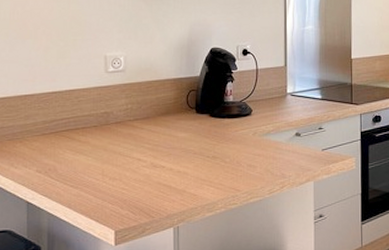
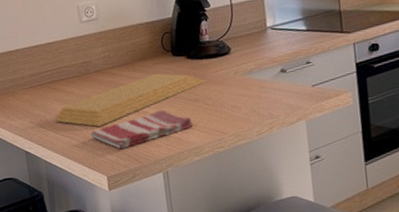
cutting board: none [64,128,226,179] -> present [54,73,206,127]
dish towel: none [102,165,208,202] -> present [90,110,193,149]

